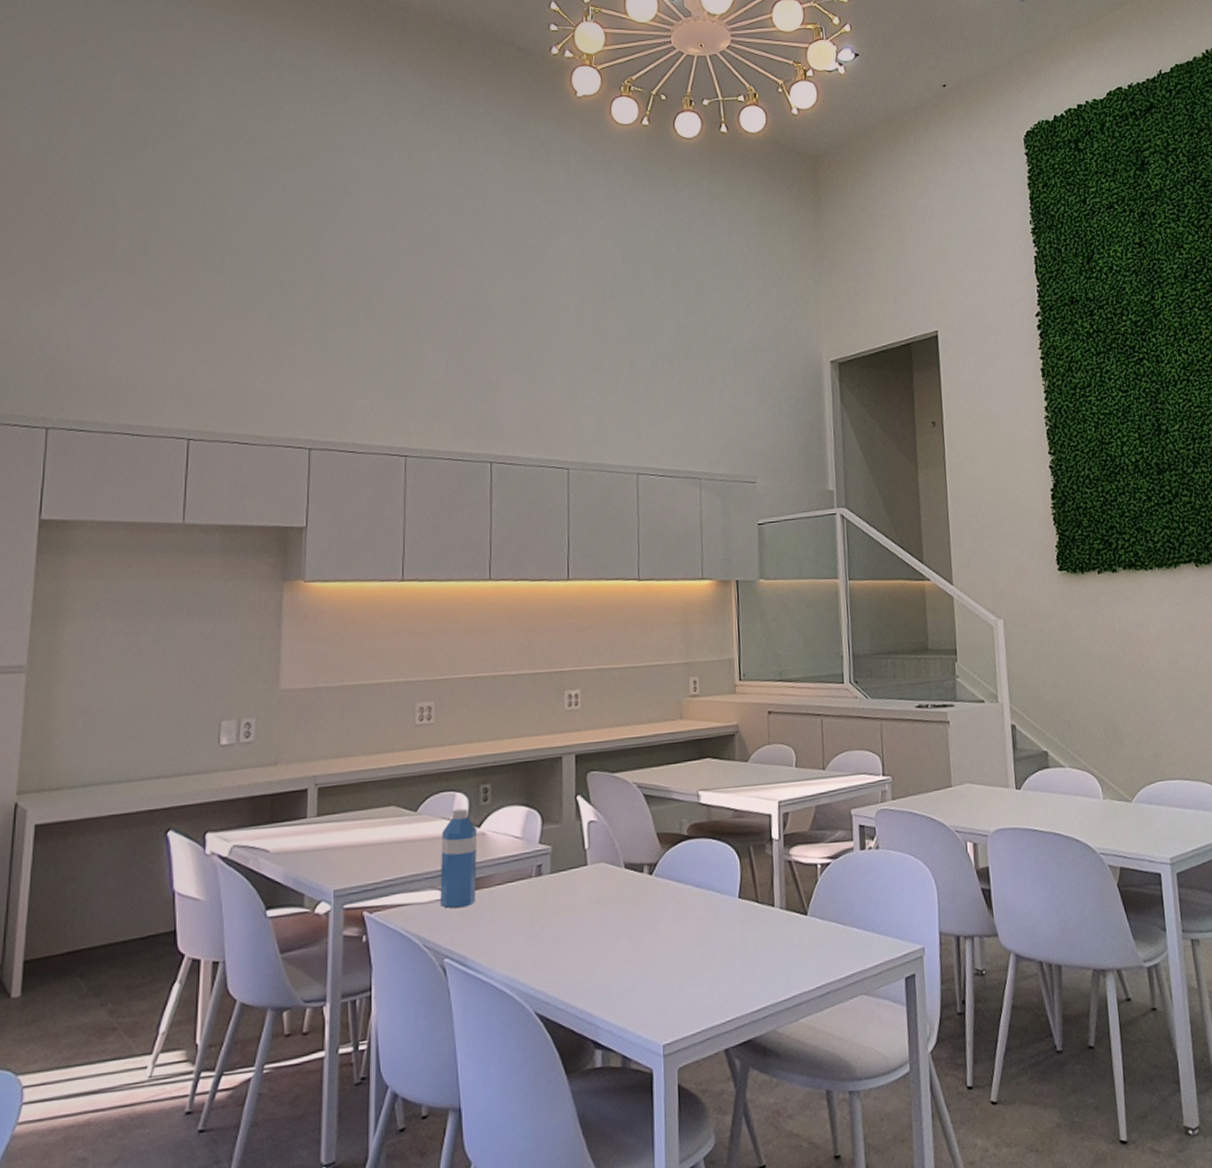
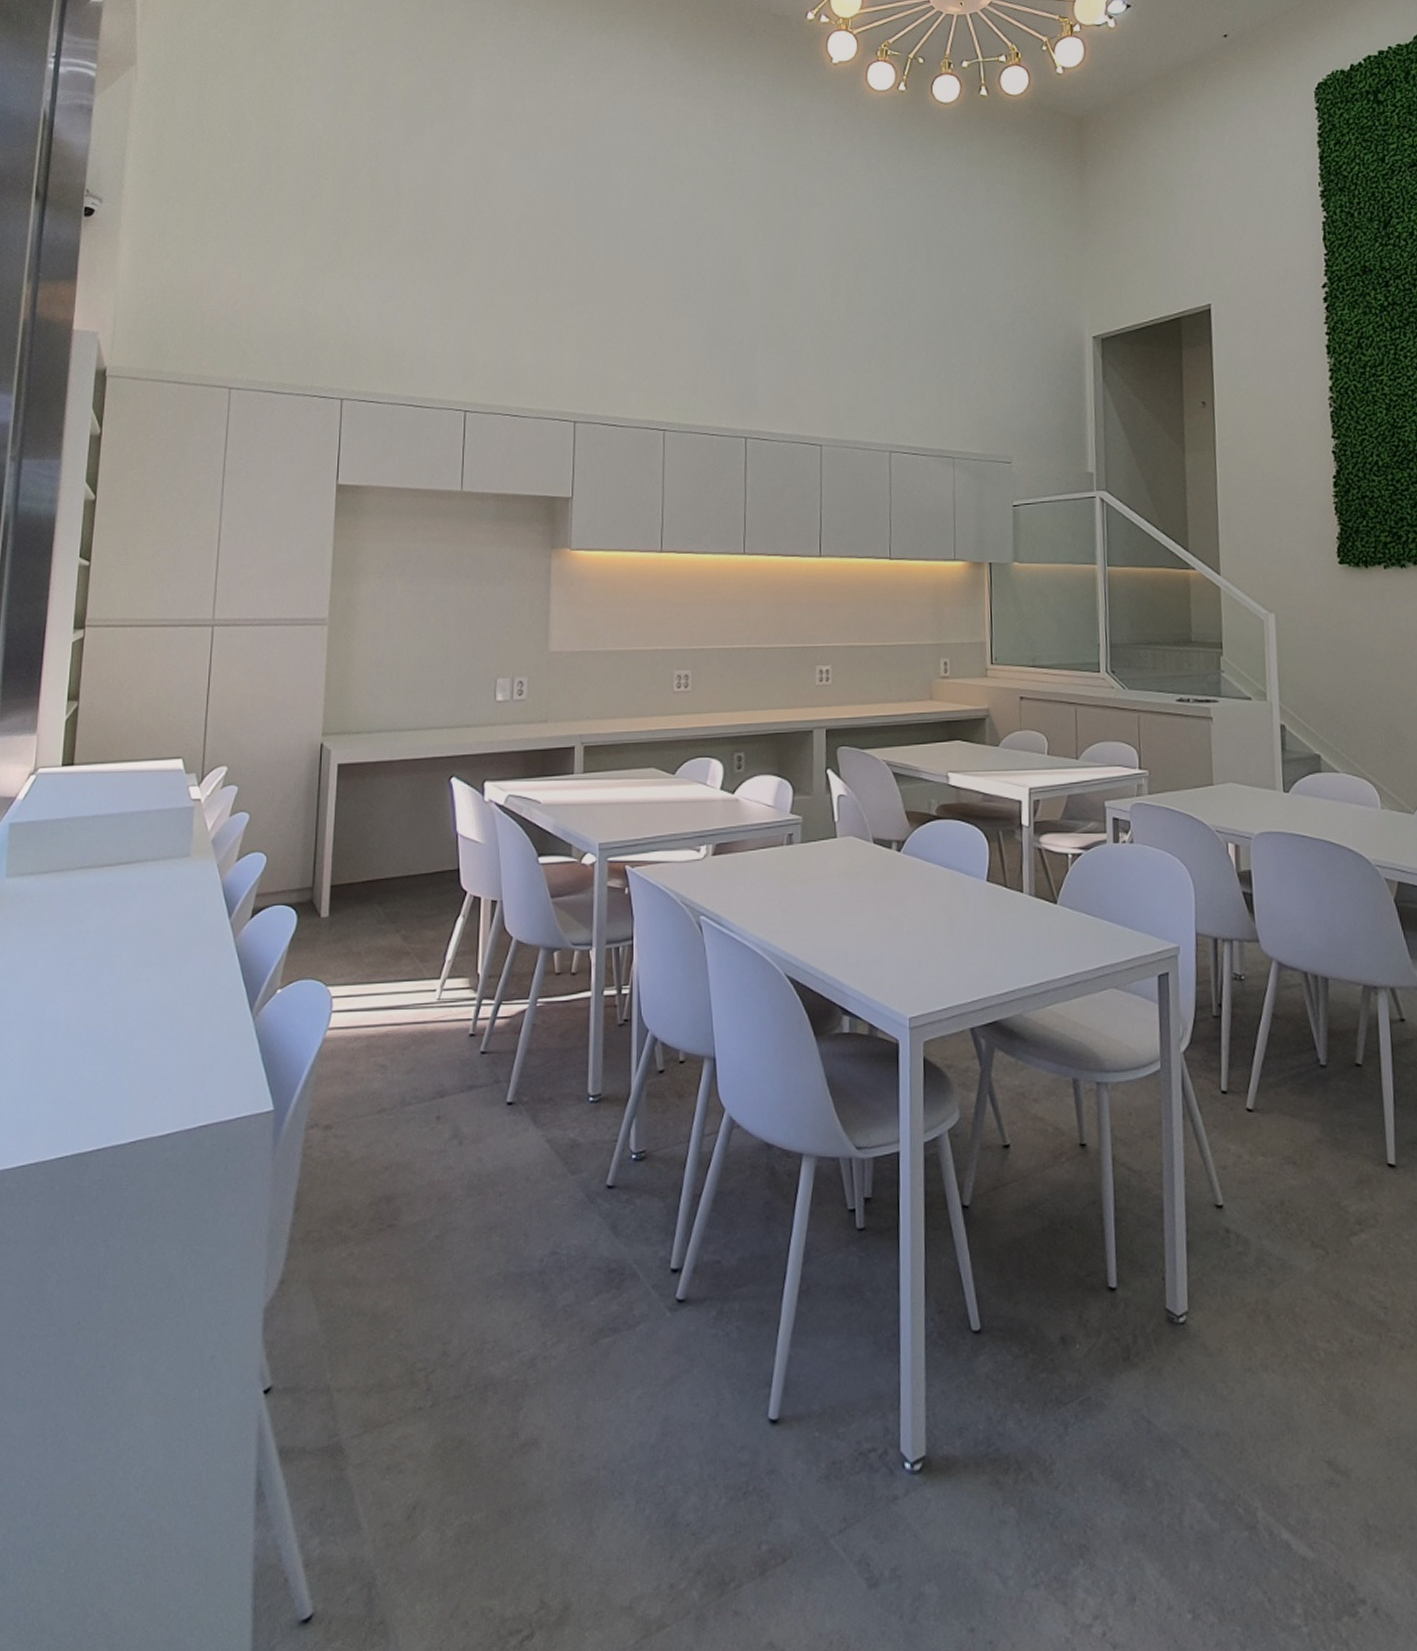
water bottle: present [440,808,478,908] -> none [696,775,732,869]

